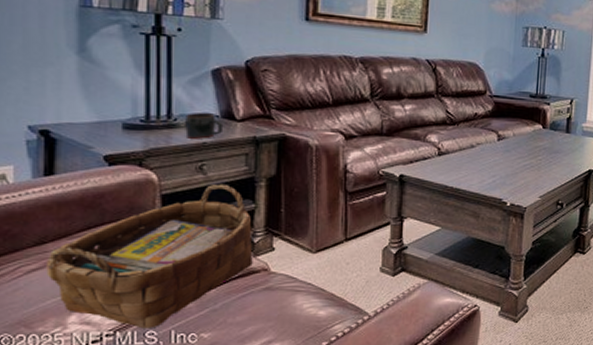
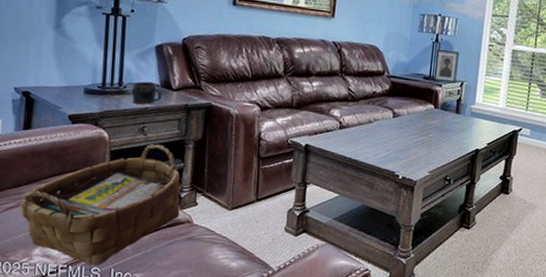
picture frame: none [540,65,567,101] -> present [433,50,459,83]

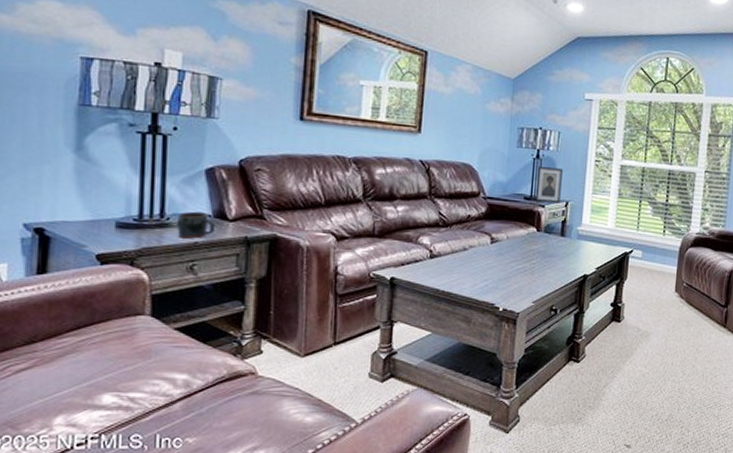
woven basket: present [20,144,180,266] -> none [35,284,241,432]

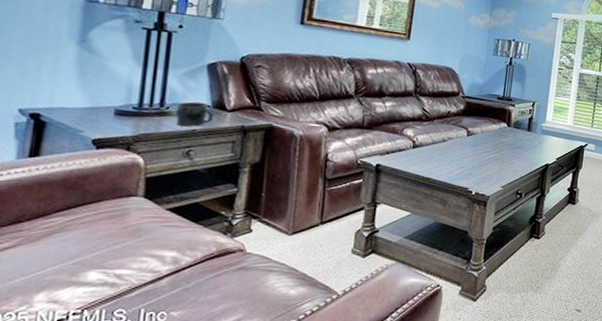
picture frame: present [535,167,563,203] -> none [507,72,531,104]

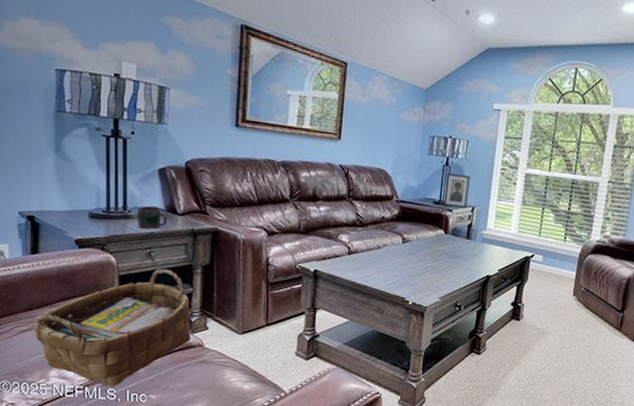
woven basket: none [18,168,232,307] -> present [34,268,191,387]
picture frame: none [507,72,531,104] -> present [443,173,470,208]

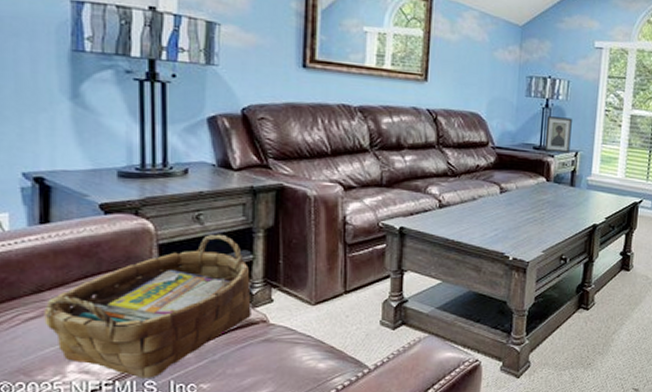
mug: present [137,206,168,229] -> none [181,161,220,188]

